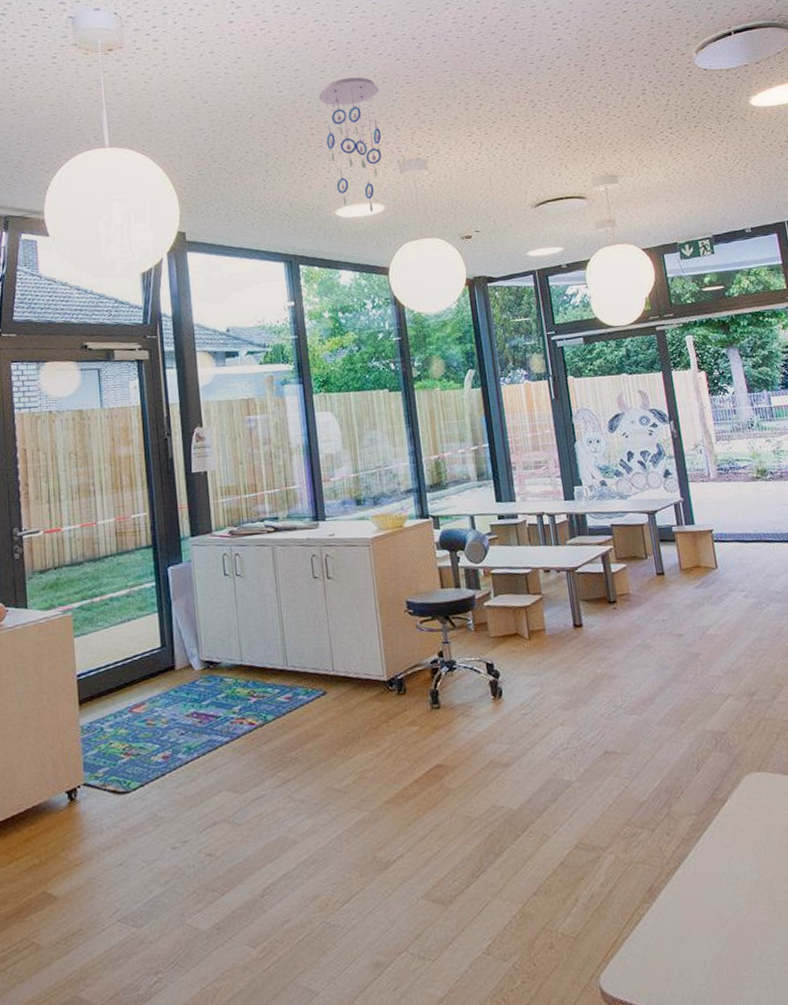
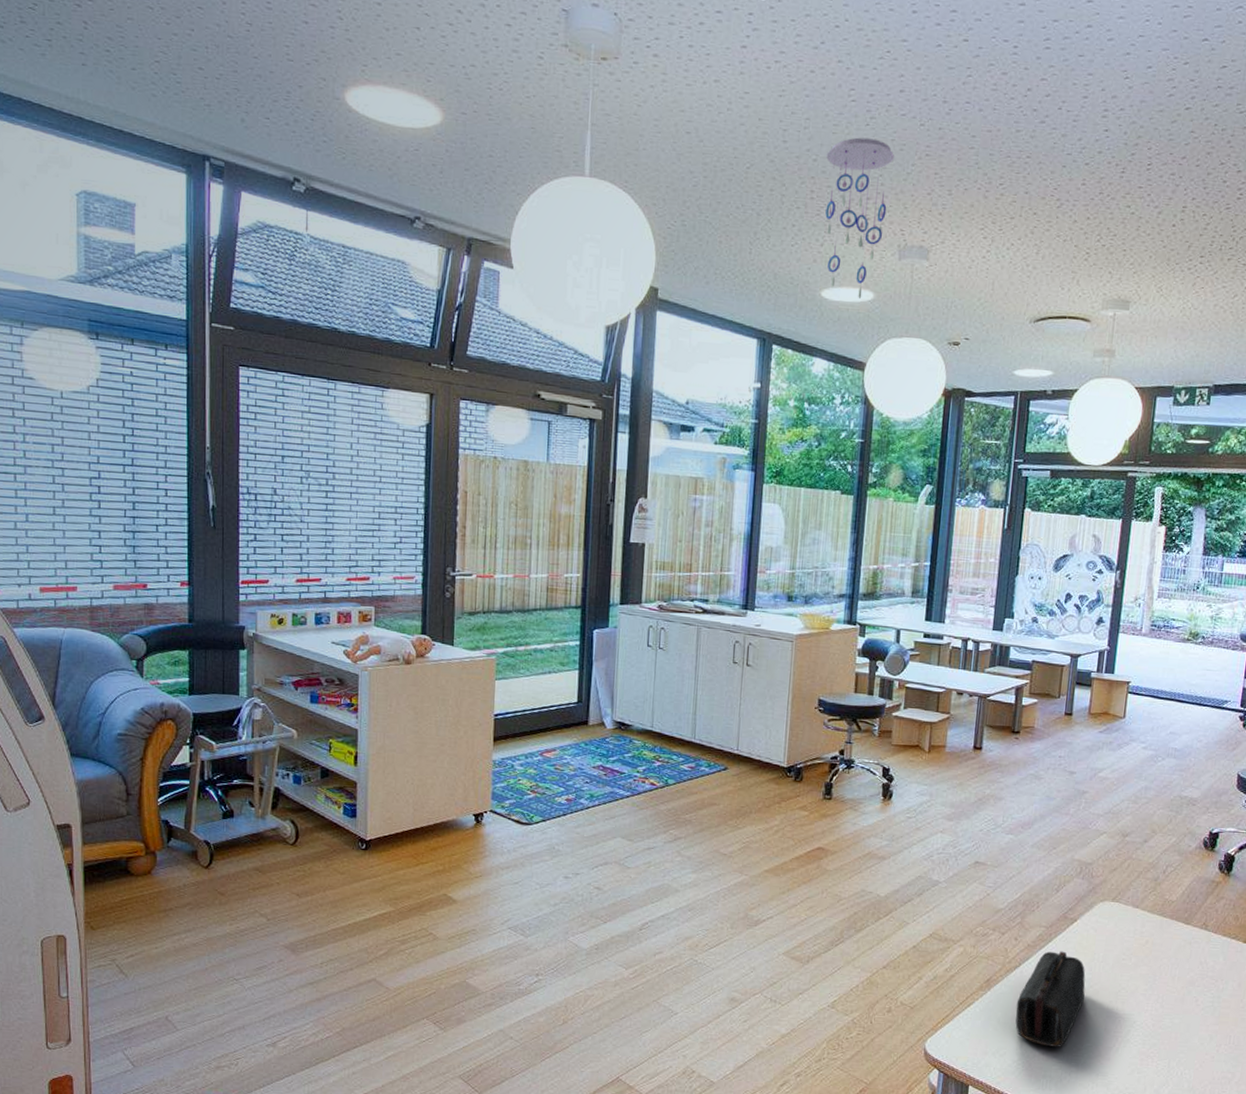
pencil case: none [687,839,759,960] -> present [1015,951,1086,1048]

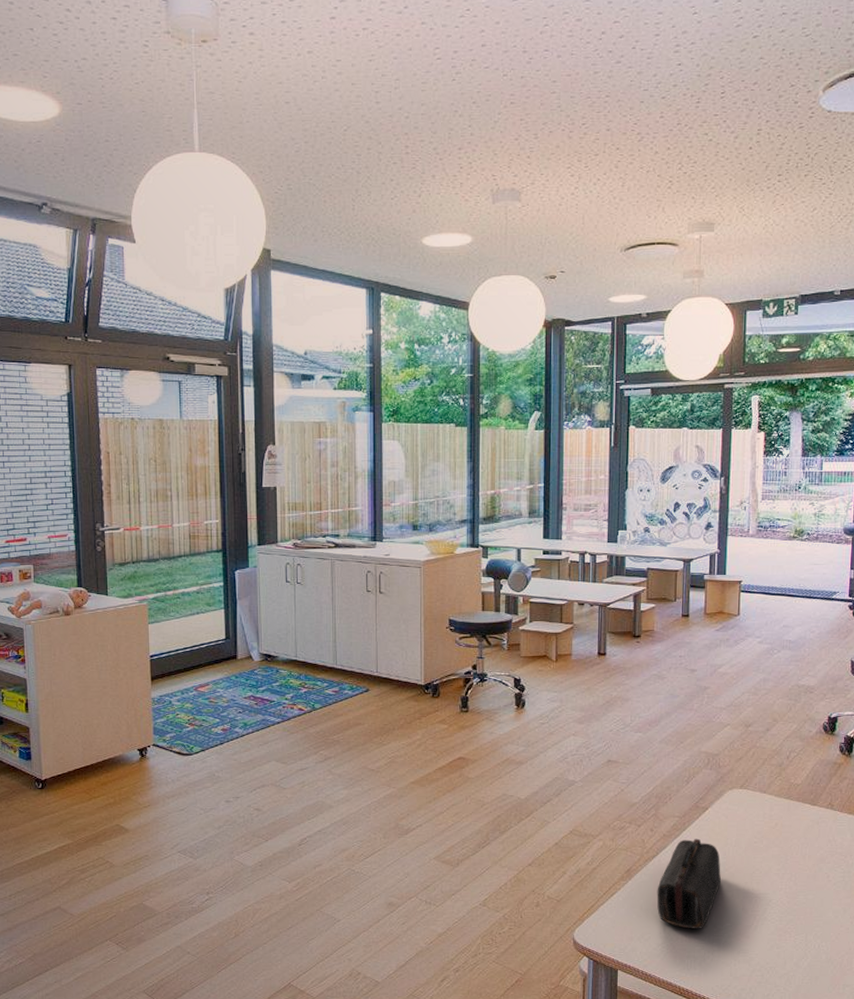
ceiling mobile: present [825,137,895,298] -> none [417,92,482,243]

